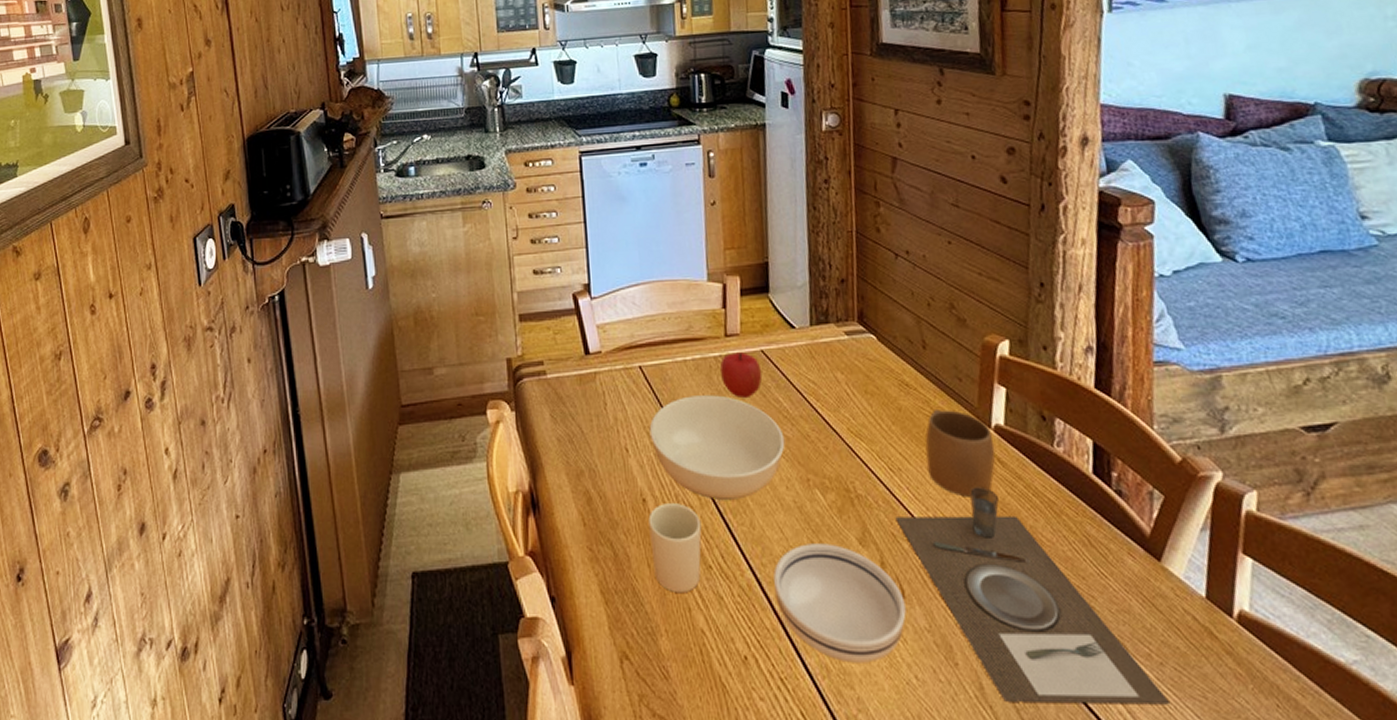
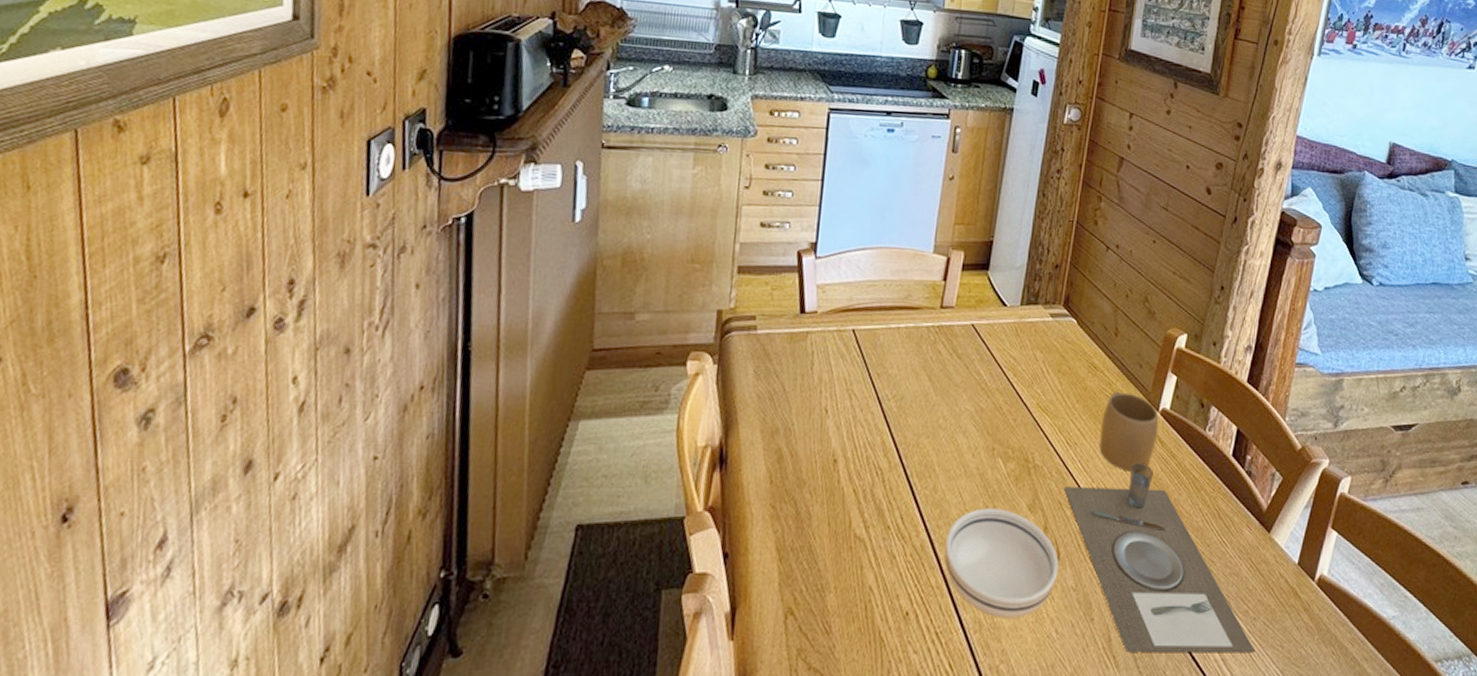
mug: present [648,503,702,592] -> none [833,465,887,551]
bowl: present [649,395,785,500] -> none [851,362,979,464]
fruit: present [720,352,763,398] -> none [930,324,969,368]

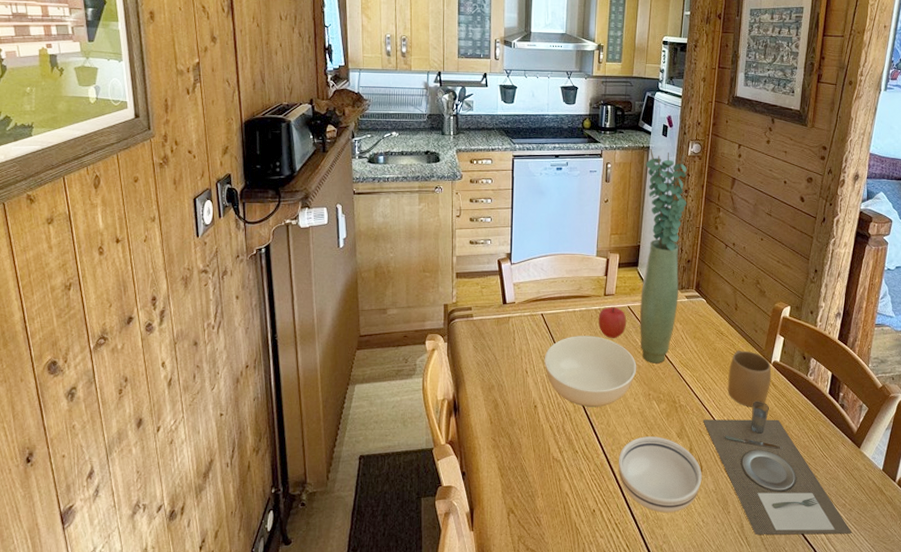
bowl: none [851,362,979,464] -> present [544,336,637,407]
fruit: none [930,324,969,368] -> present [599,307,627,338]
vase: none [984,111,1061,406] -> present [640,149,687,364]

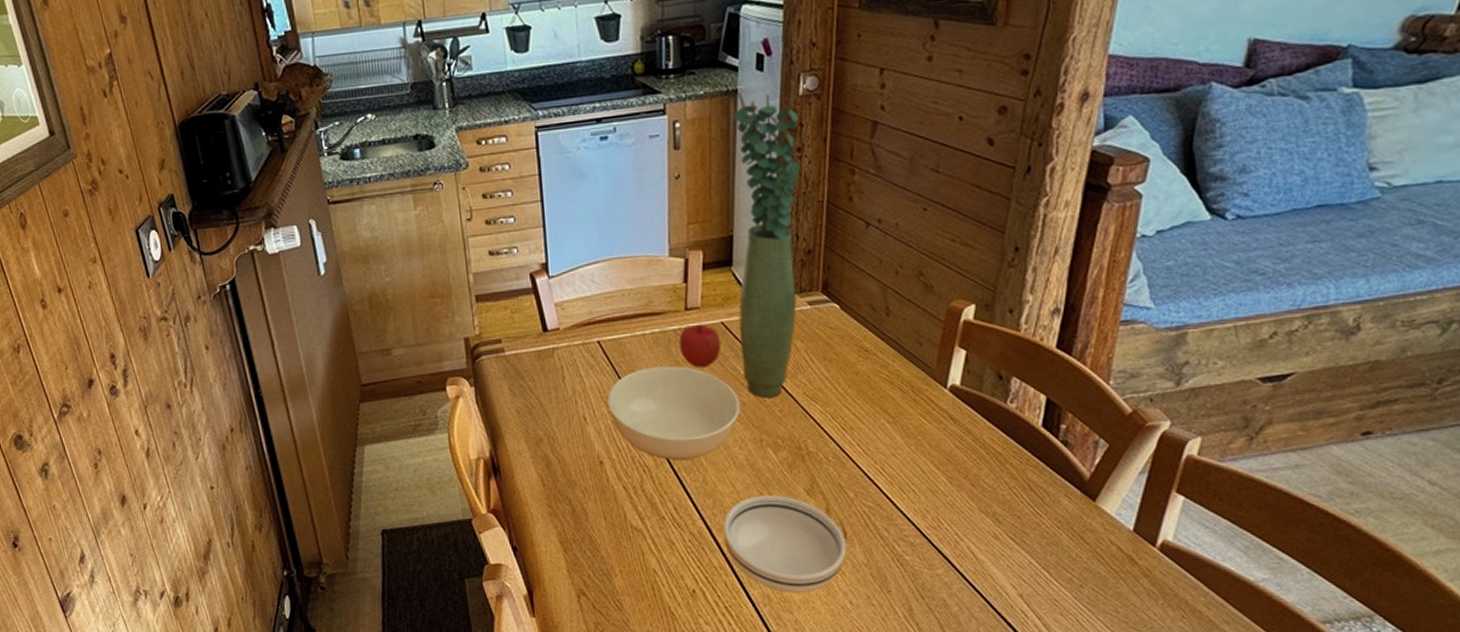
place setting: present [703,401,852,535] -> none [844,441,1084,620]
mug: present [728,351,772,407] -> none [879,372,948,451]

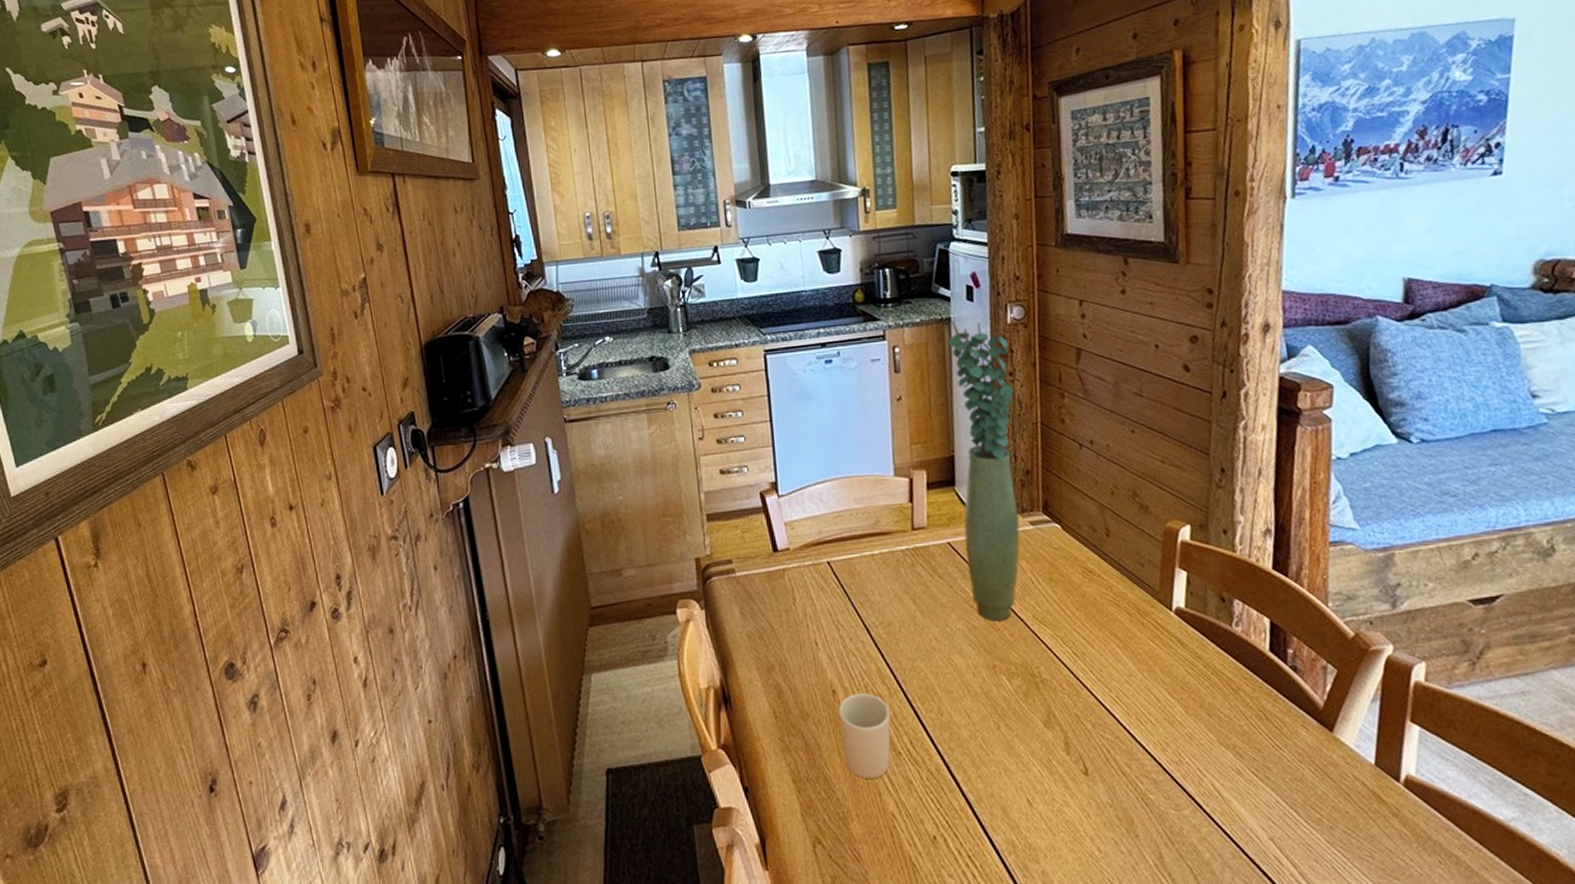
mug: none [605,464,656,540] -> present [838,693,891,778]
bowl: present [607,366,741,460] -> none [838,587,972,689]
fruit: present [679,325,722,368] -> none [907,545,949,589]
bowl: present [723,495,847,593] -> none [961,726,1090,839]

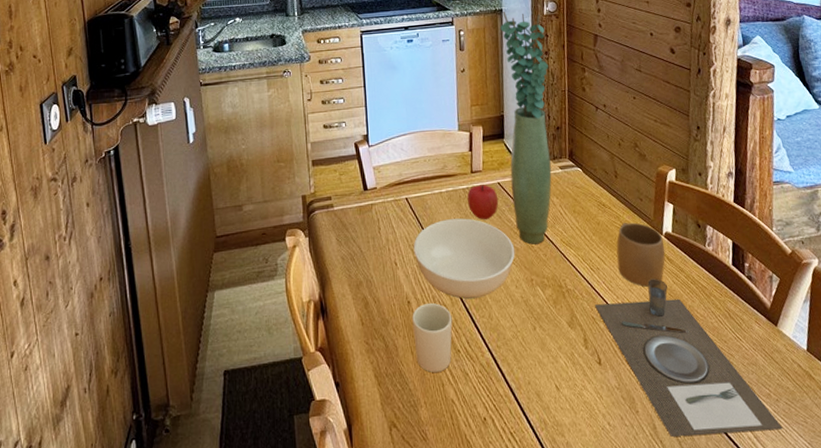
bowl: none [838,587,972,689] -> present [413,218,515,299]
fruit: none [907,545,949,589] -> present [467,185,499,220]
place setting: none [1079,667,1340,869] -> present [595,278,783,437]
mug: none [1108,594,1176,678] -> present [616,222,666,287]

